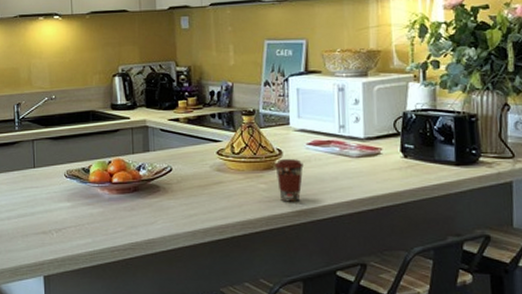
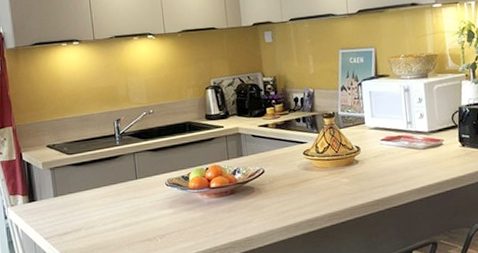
coffee cup: present [275,159,304,202] -> none [354,154,379,193]

